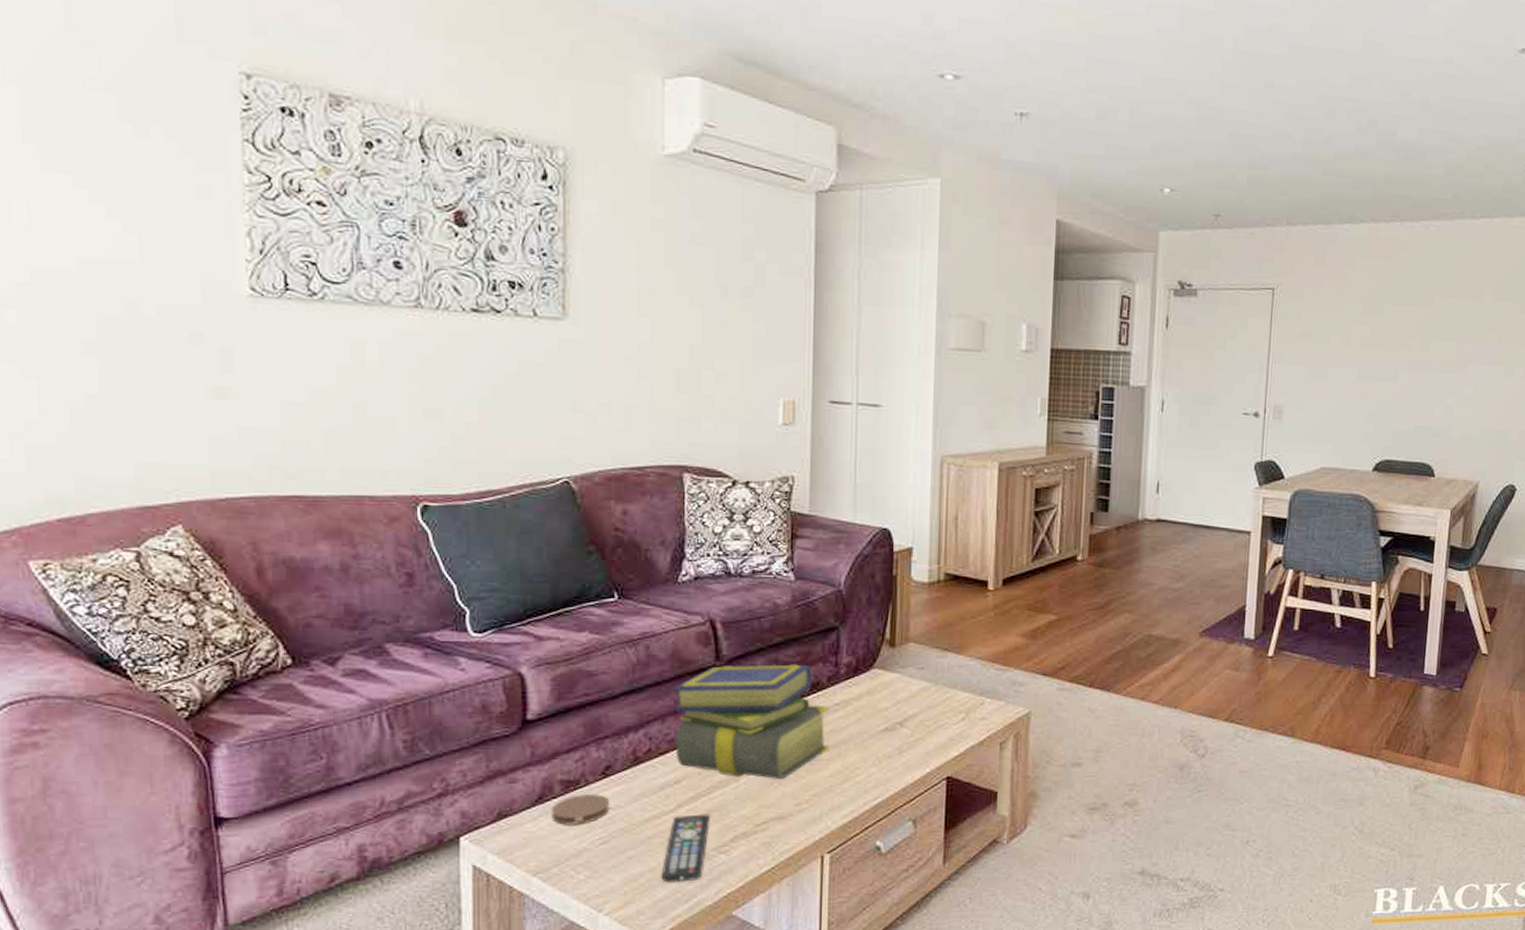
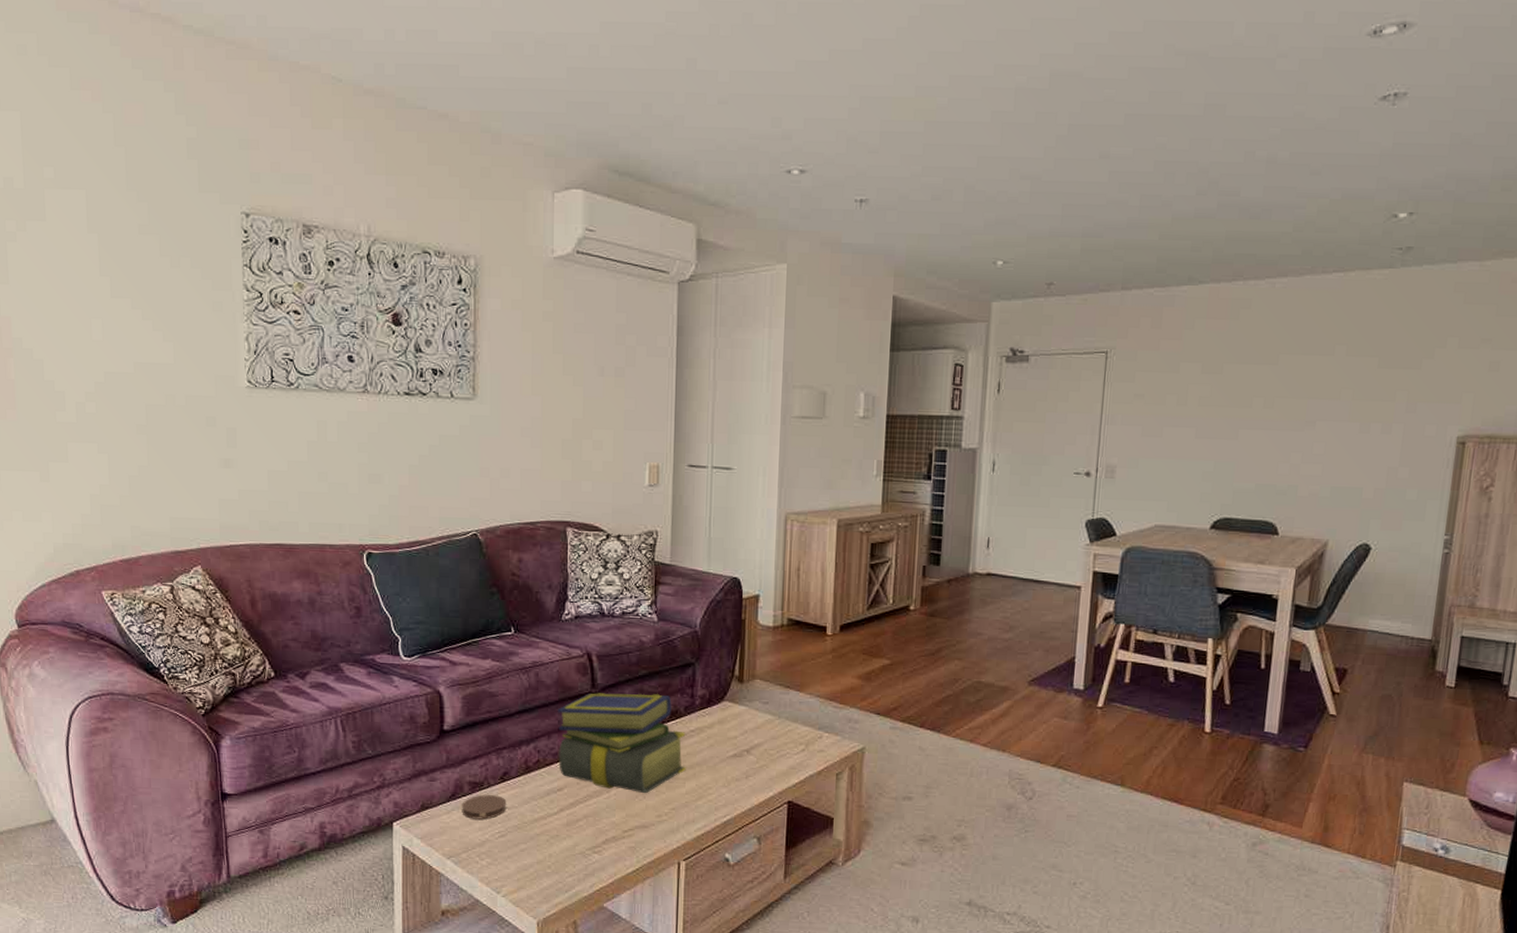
remote control: present [661,814,711,883] -> none [546,818,587,875]

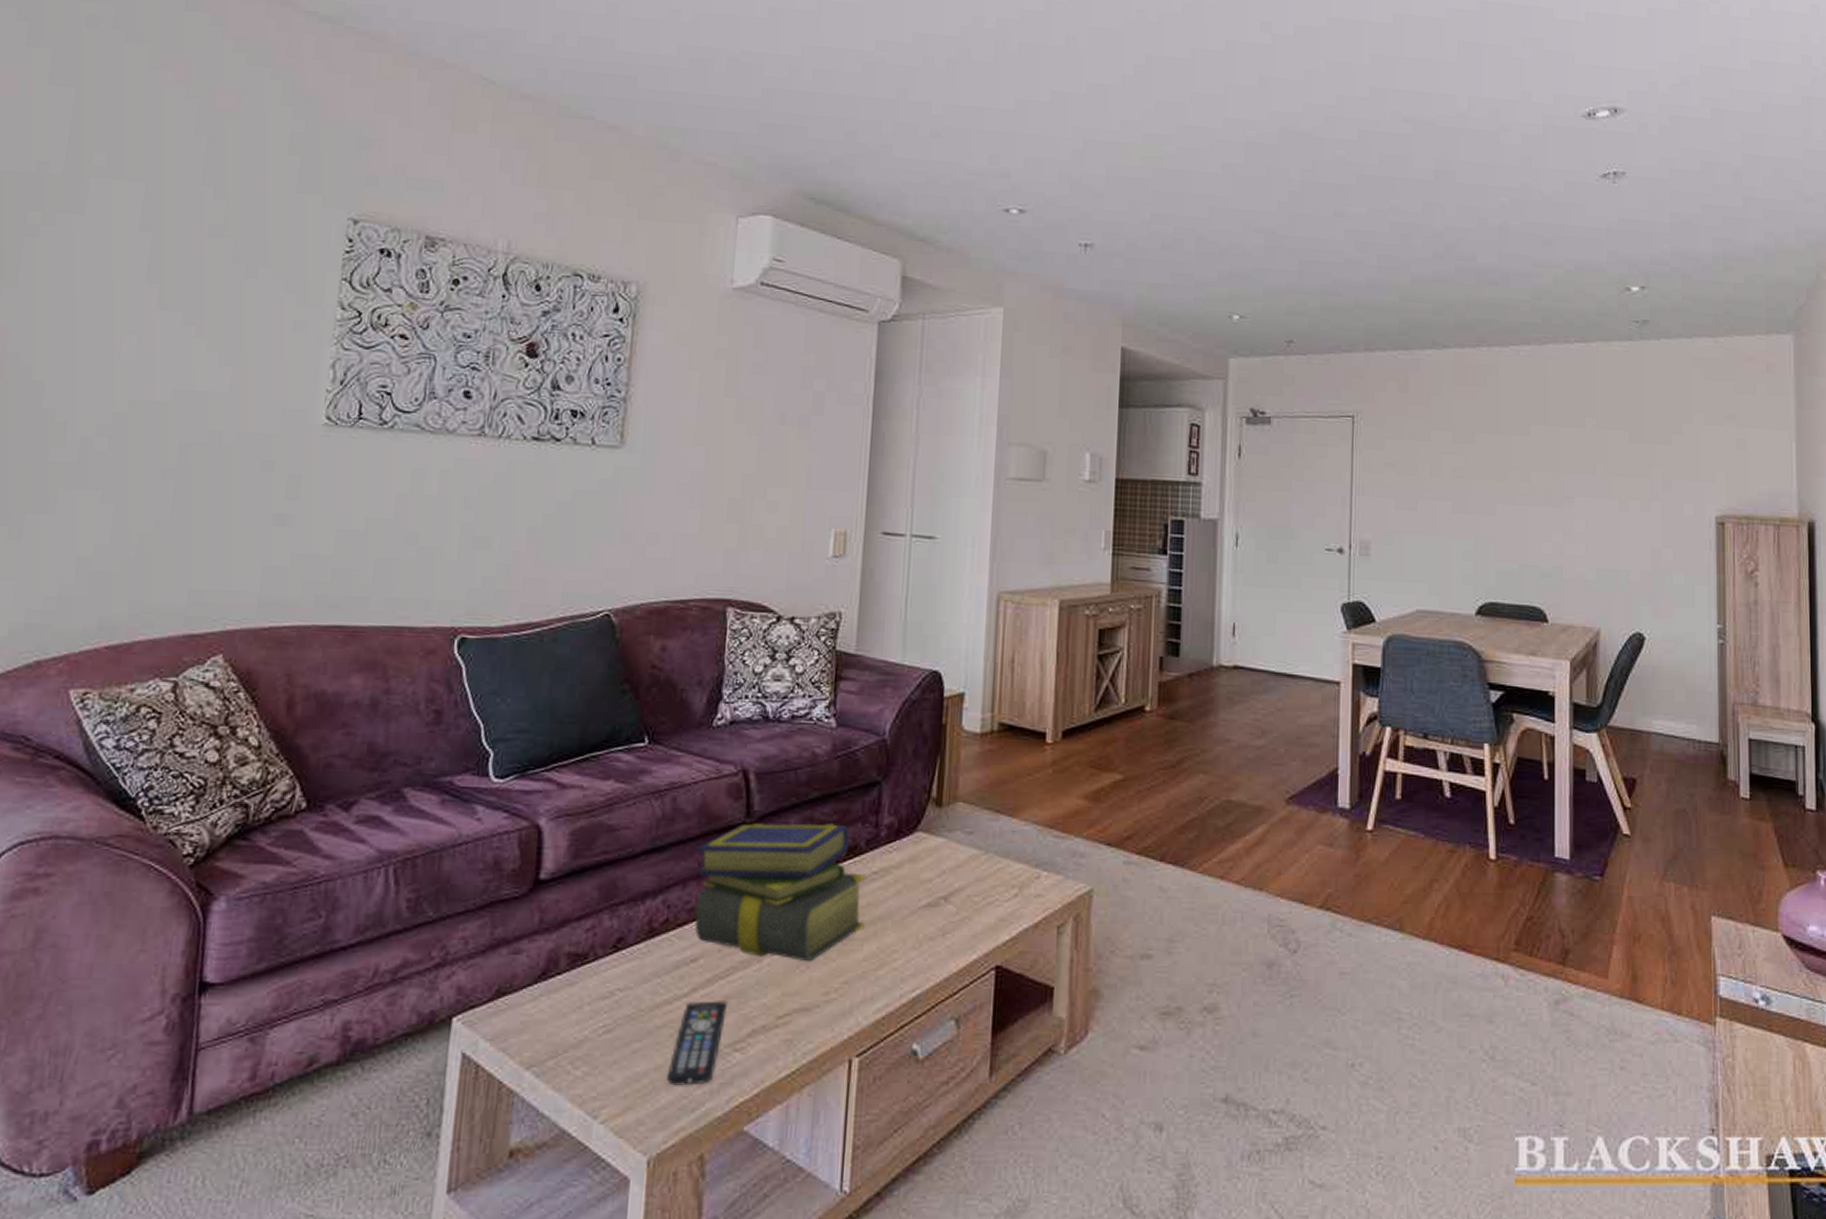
coaster: present [462,795,507,820] -> none [553,971,619,1008]
remote control: none [546,818,587,875] -> present [666,1001,729,1086]

